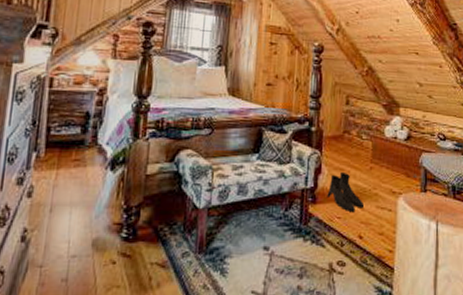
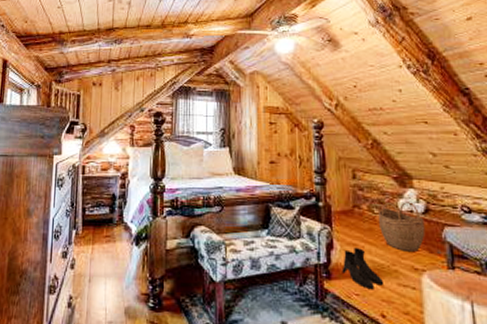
woven basket: none [365,128,406,177] -> present [378,202,425,253]

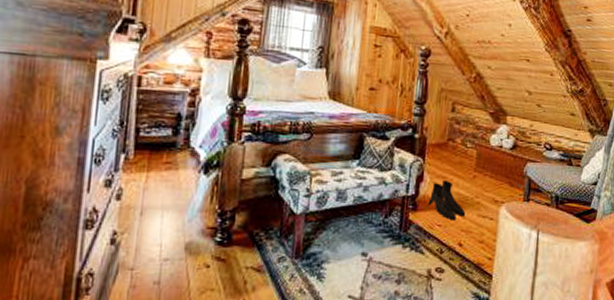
woven basket: present [378,202,425,253] -> none [469,137,511,186]

